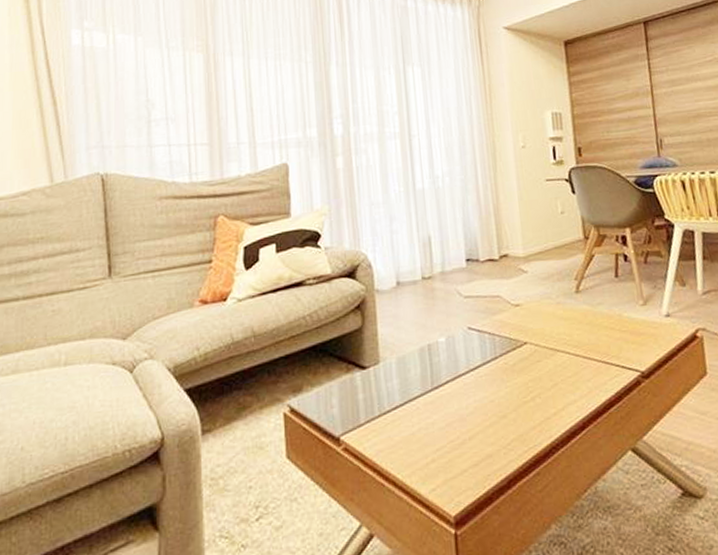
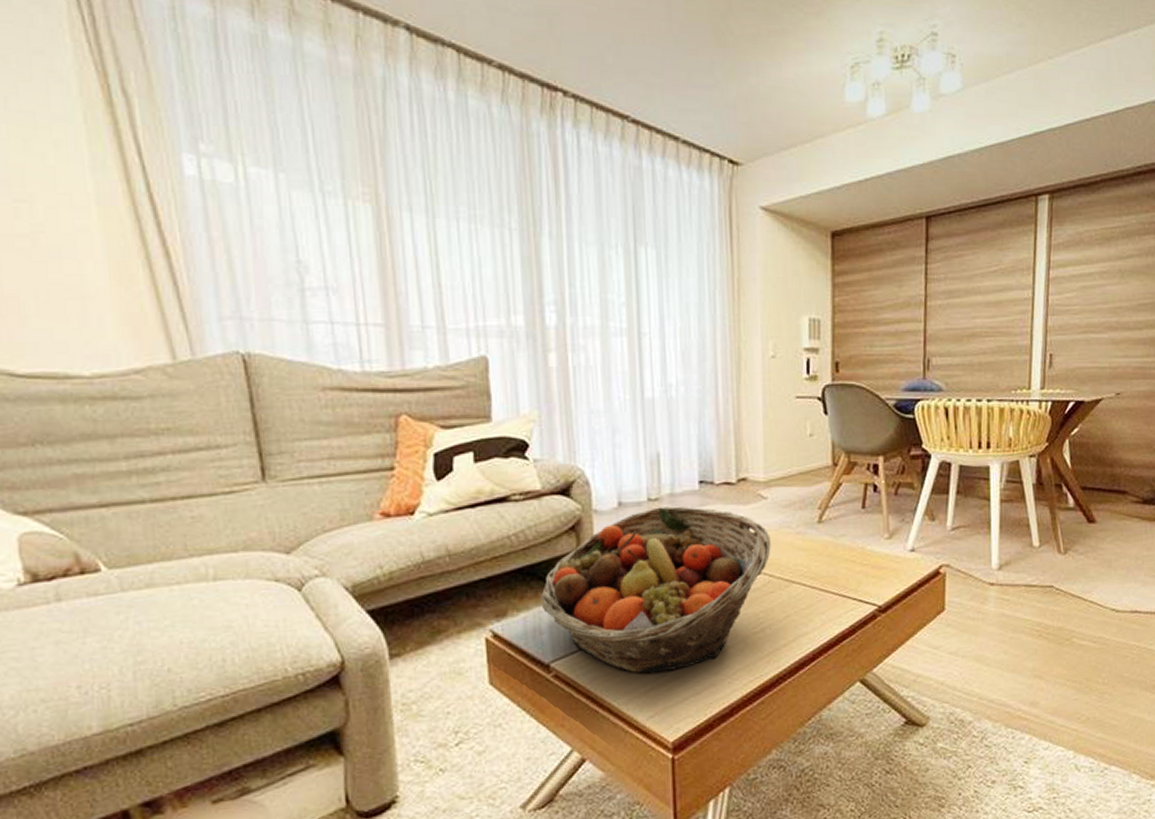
fruit basket: none [331,283,535,446] -> present [540,506,771,674]

